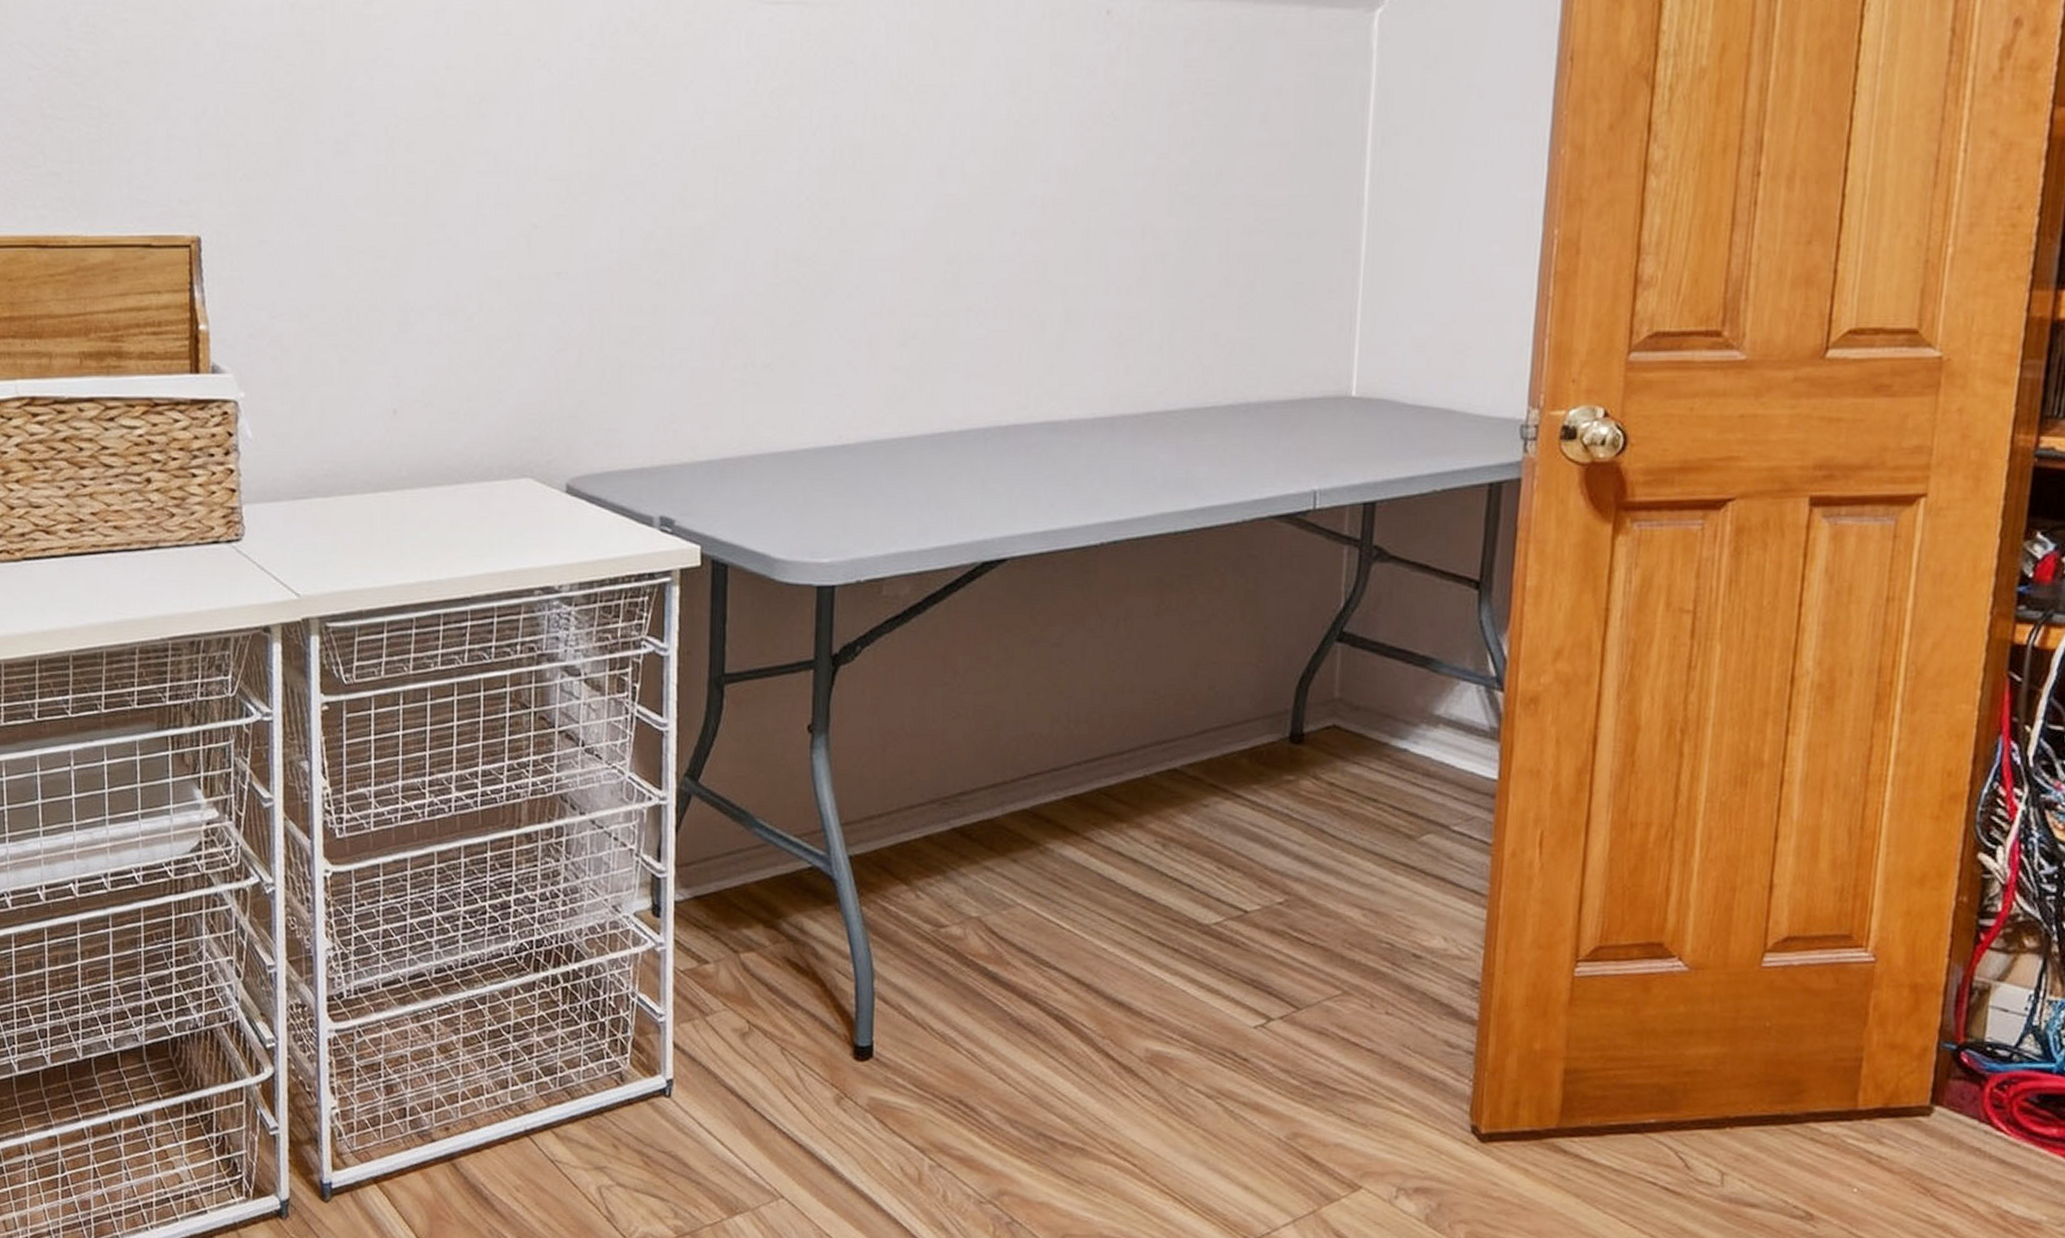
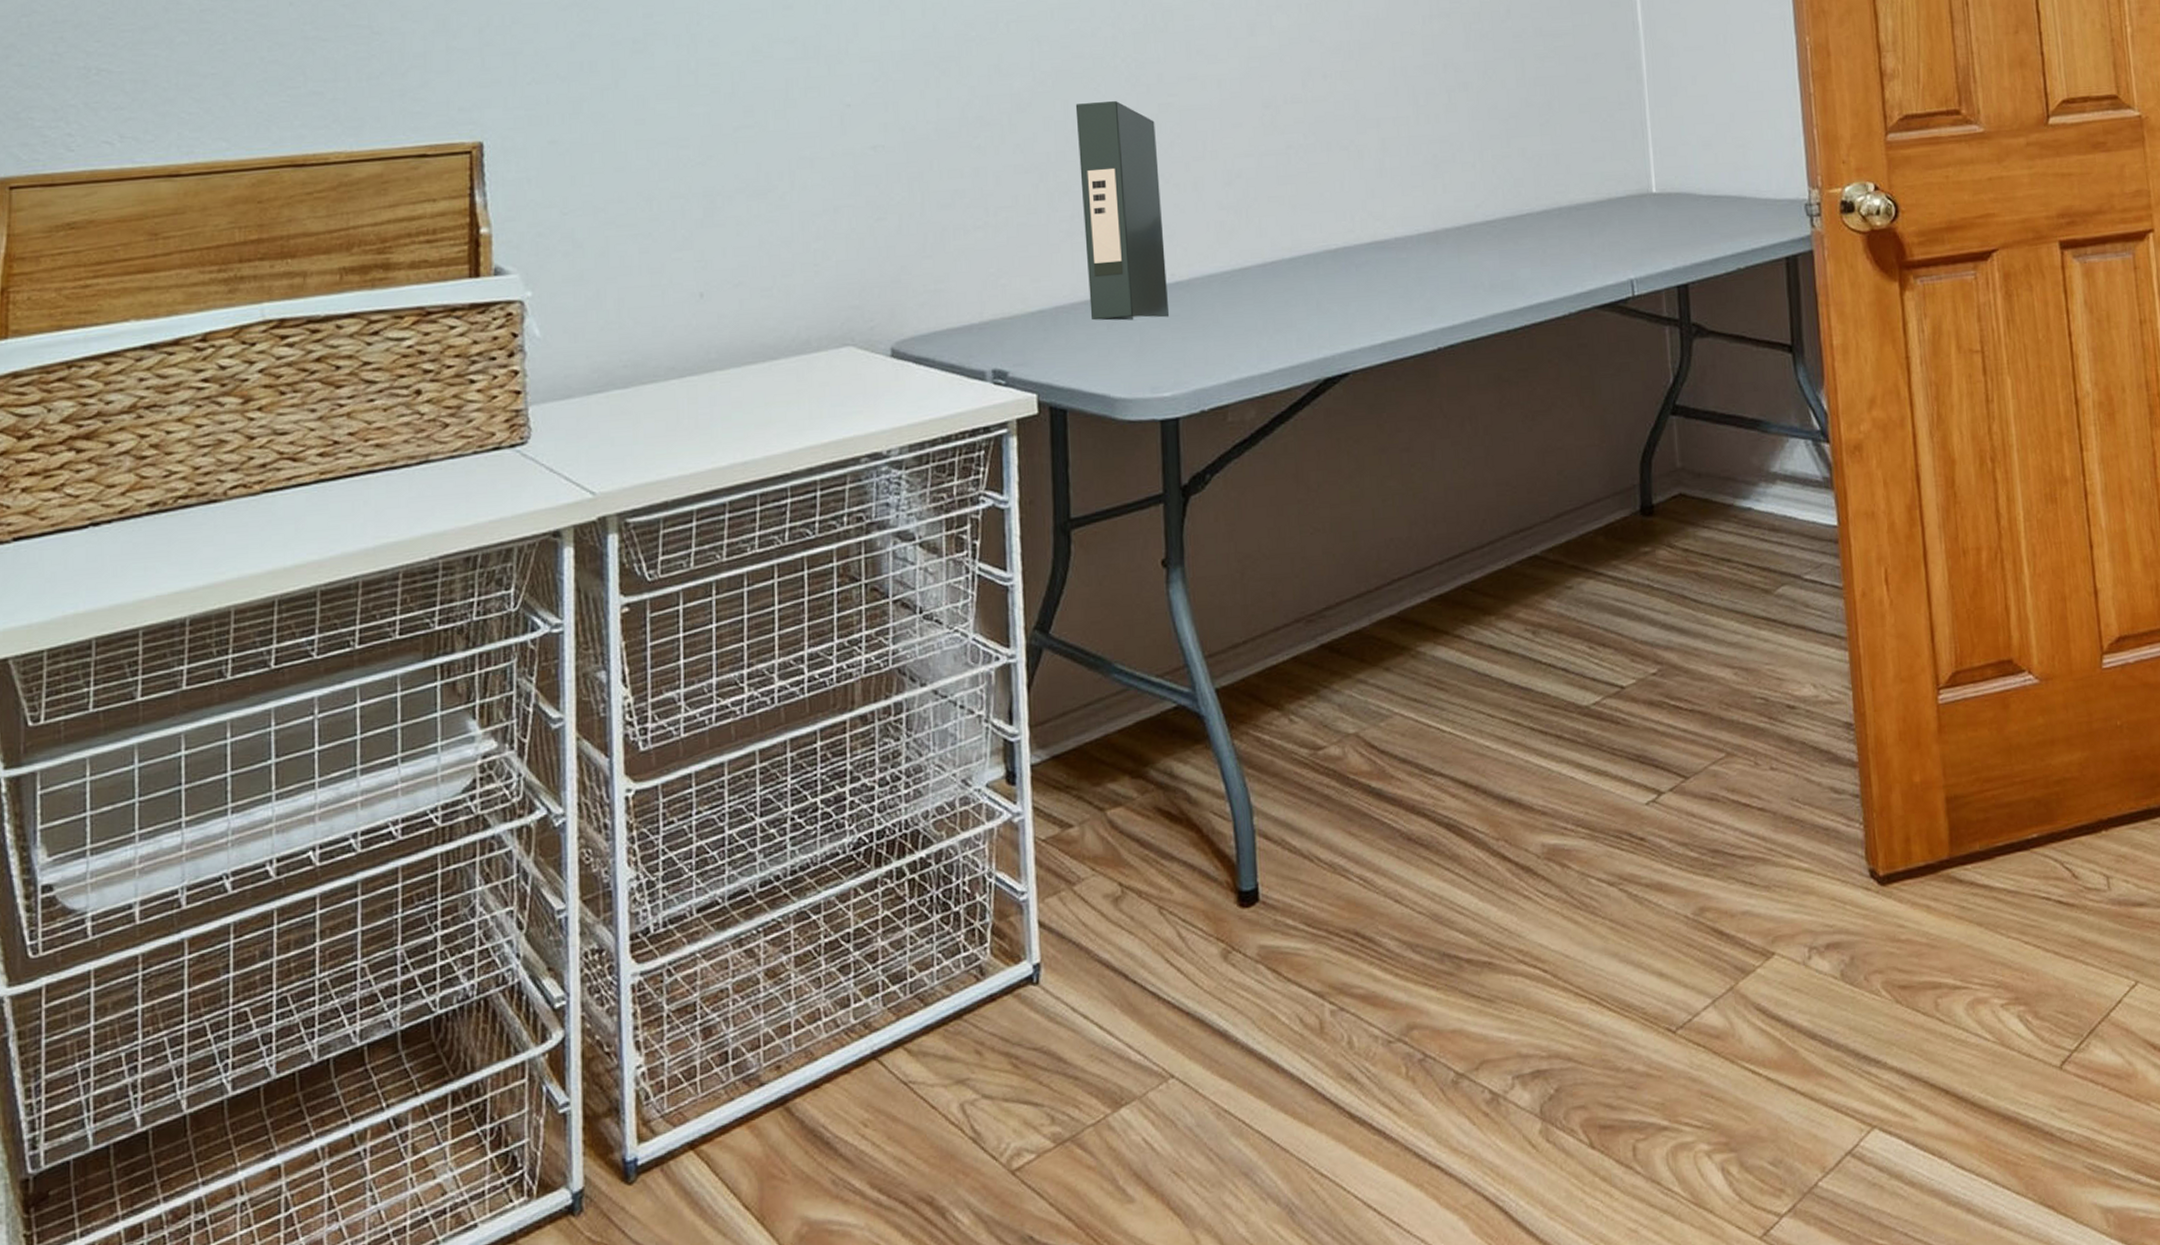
binder: none [756,242,835,481] -> present [1075,100,1170,321]

